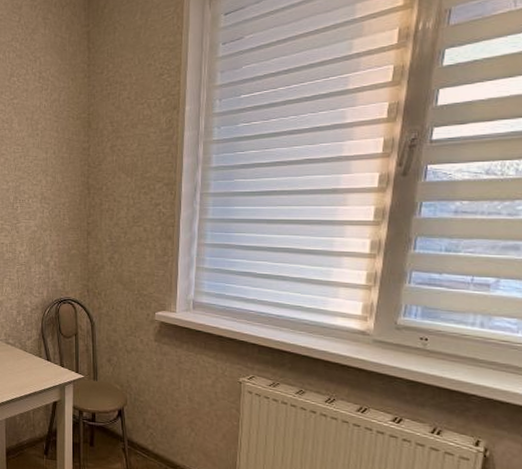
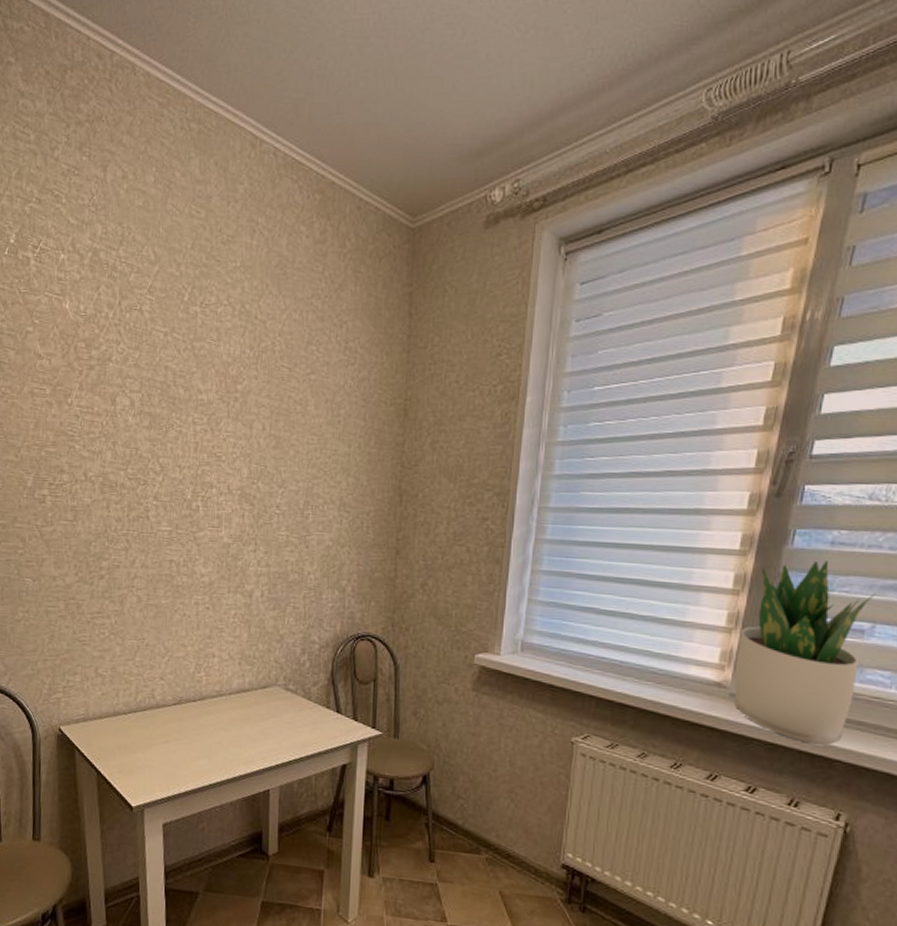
planter: none [376,227,499,382] -> present [734,560,876,745]

